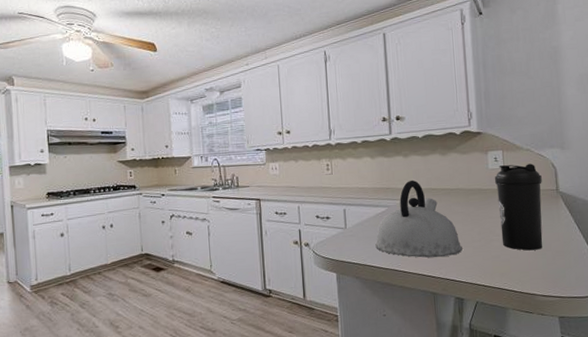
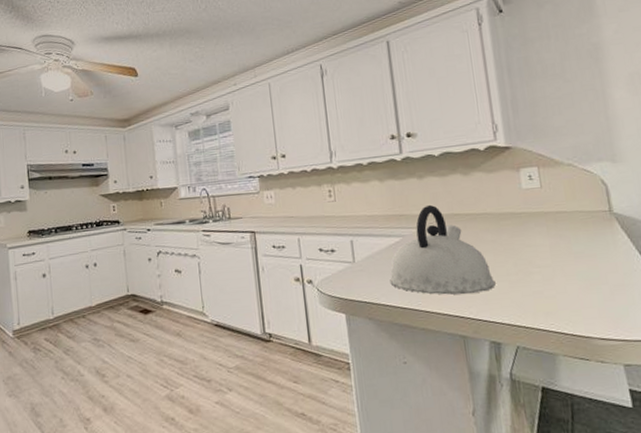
water bottle: present [494,163,543,251] -> none [529,181,597,285]

